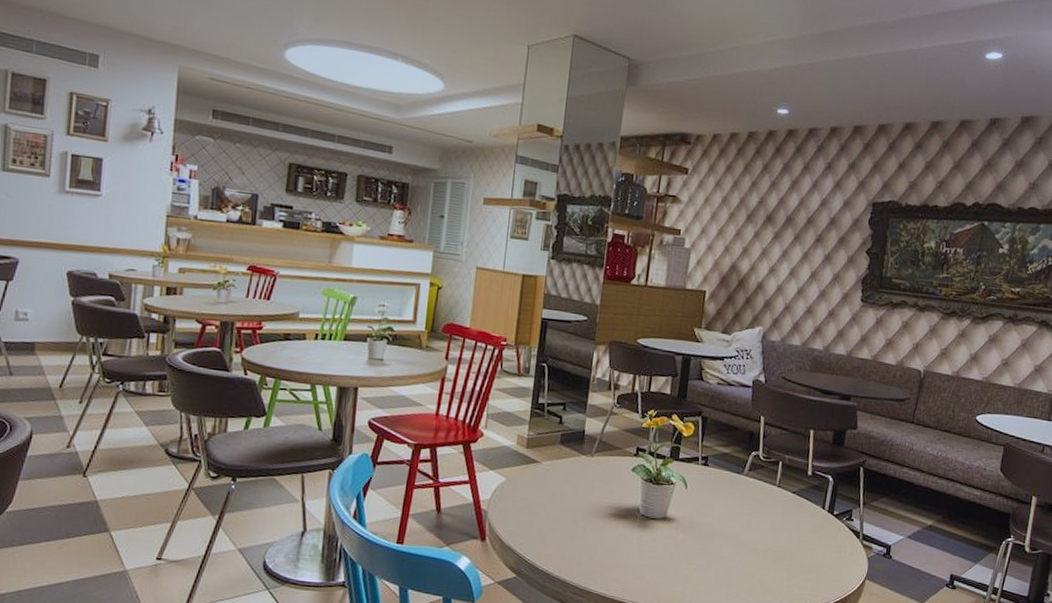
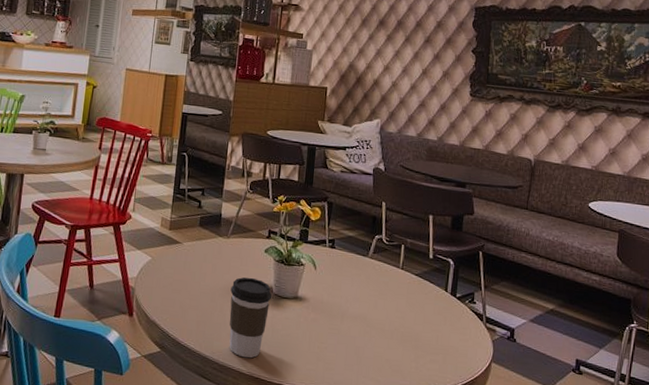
coffee cup: none [591,497,638,582] -> present [229,277,272,359]

